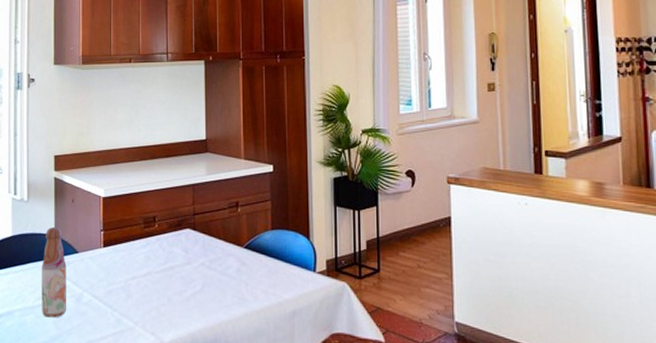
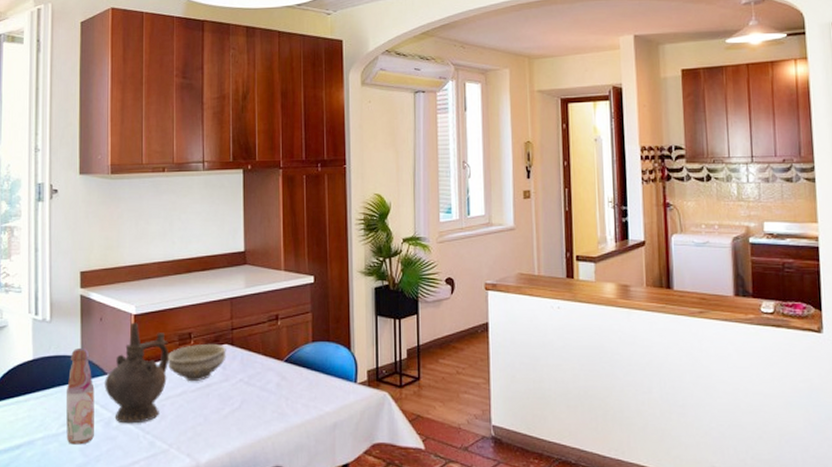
ceremonial vessel: none [76,204,135,301] -> present [105,322,170,424]
bowl: none [134,227,189,263] -> present [168,343,226,381]

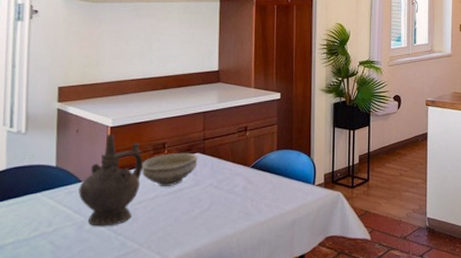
bottle: present [66,347,95,445] -> none [37,157,68,248]

